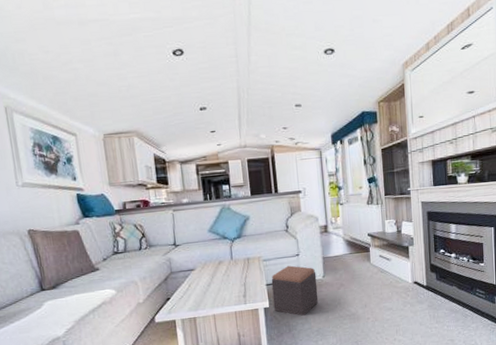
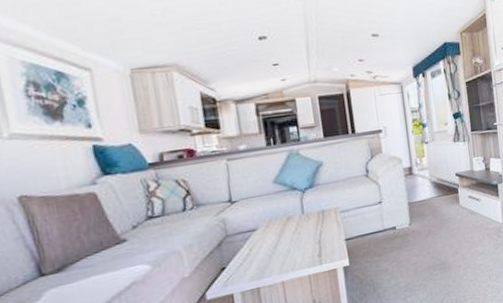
footstool: present [271,265,319,316] -> none [350,215,406,272]

